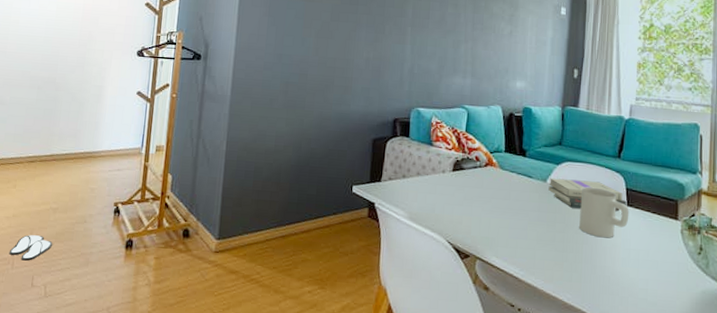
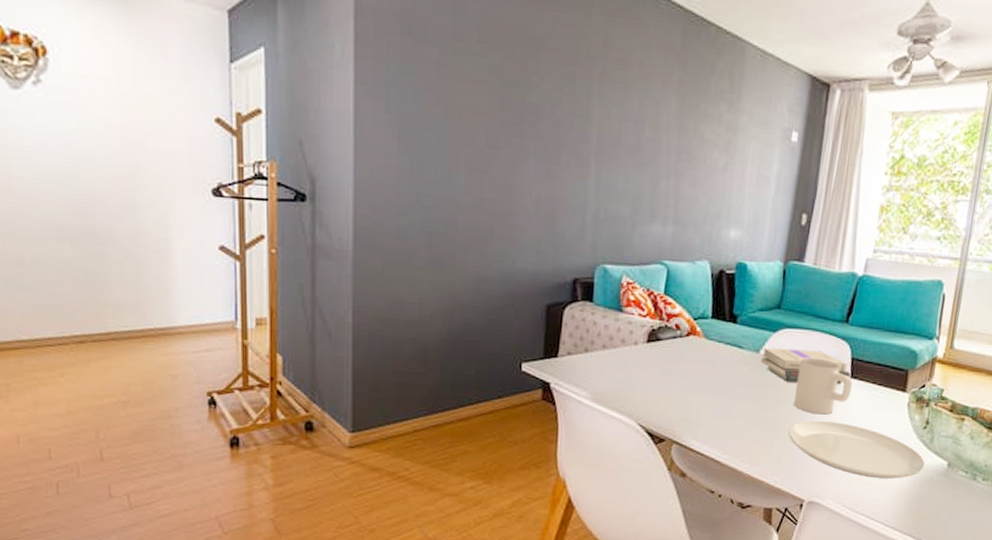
slippers: present [9,235,52,261] -> none [70,435,129,467]
plate: none [576,243,704,301] -> present [788,420,925,479]

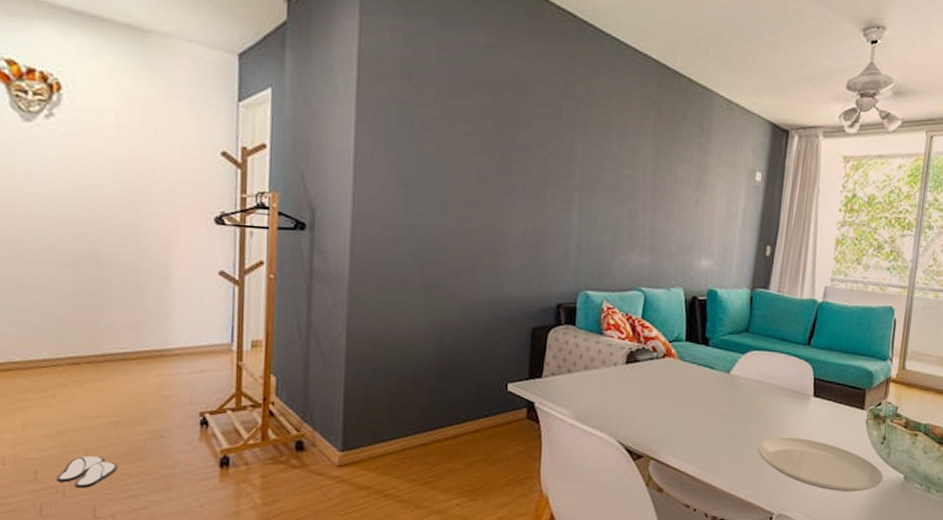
slippers: none [70,435,129,467] -> present [56,456,117,488]
books: present [761,348,850,385] -> none [731,369,813,403]
cup: present [794,357,853,415] -> none [762,377,816,431]

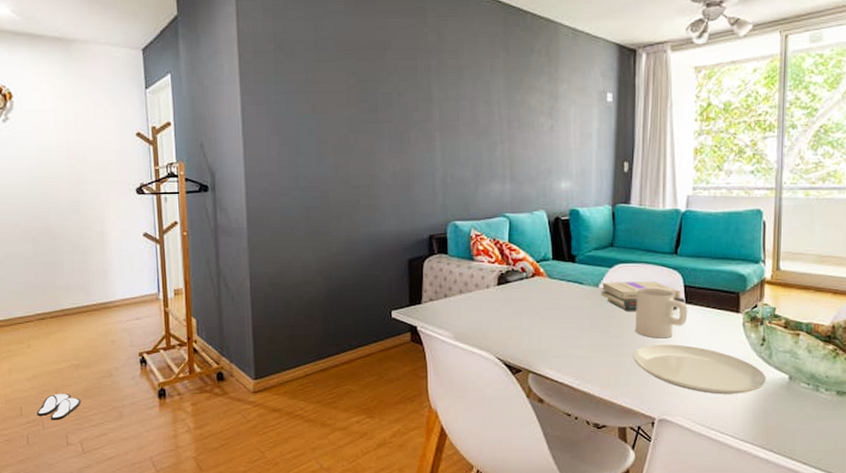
books: none [731,369,813,403] -> present [601,281,684,311]
cup: none [762,377,816,431] -> present [635,287,688,339]

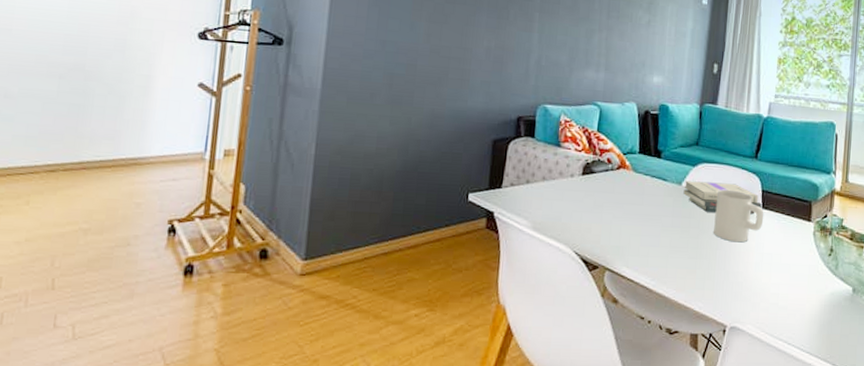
slippers: present [36,394,81,420] -> none [20,263,83,296]
plate: present [633,344,767,394] -> none [709,248,833,304]

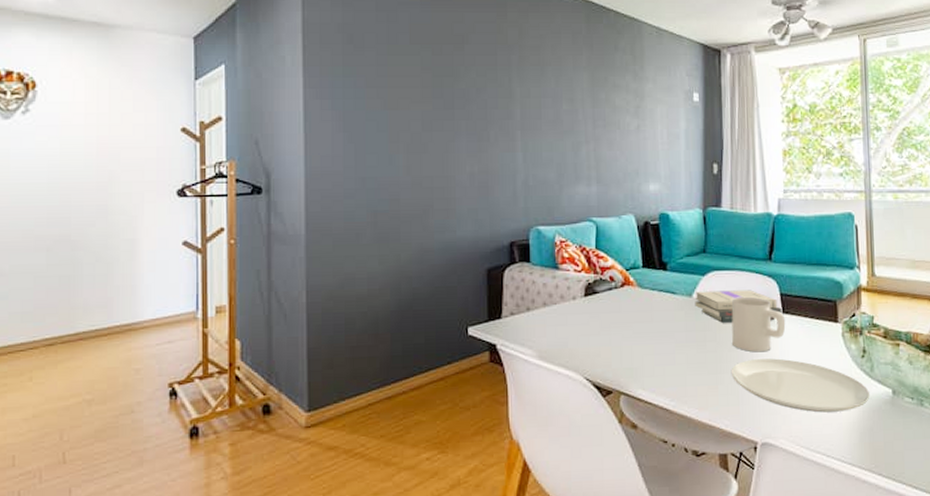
plate: none [709,248,833,304] -> present [731,358,870,413]

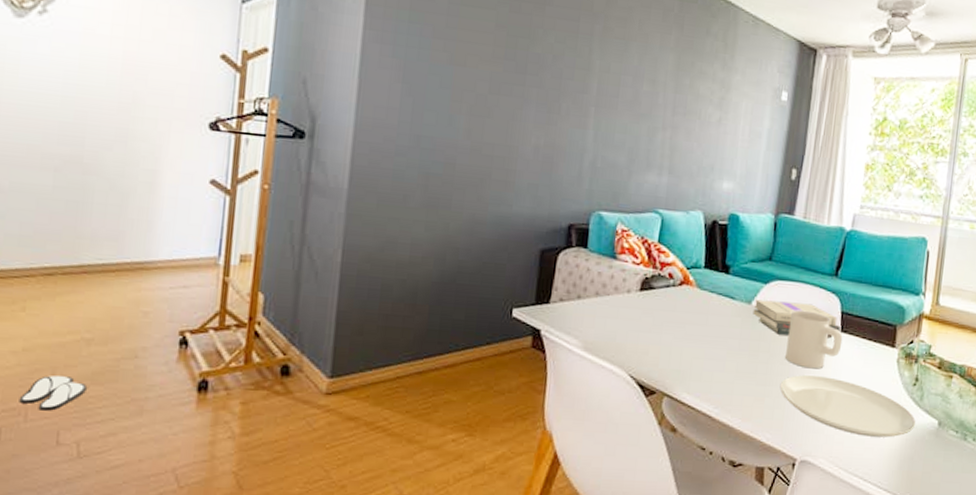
slippers: none [33,437,91,471] -> present [19,375,87,411]

